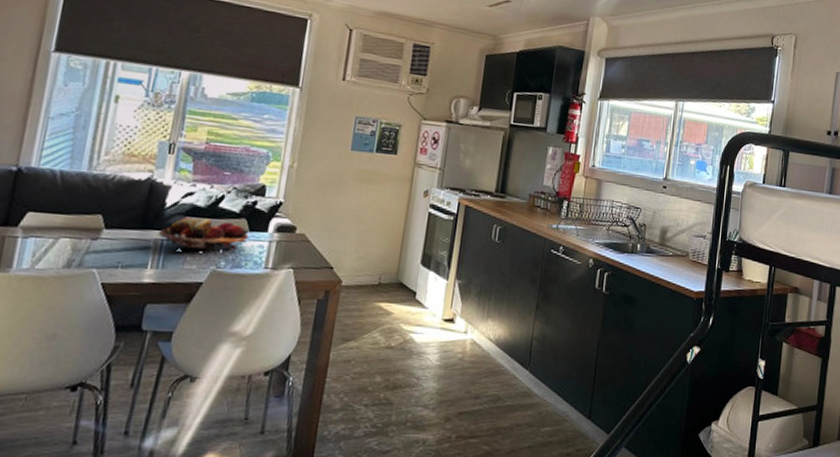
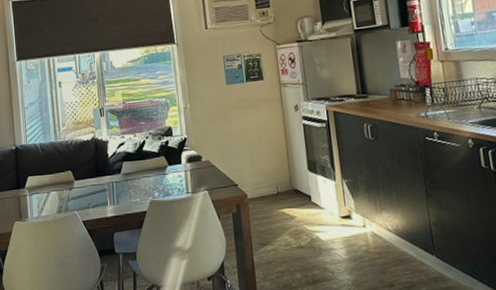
fruit basket: present [158,216,249,253] -> none [108,160,169,187]

